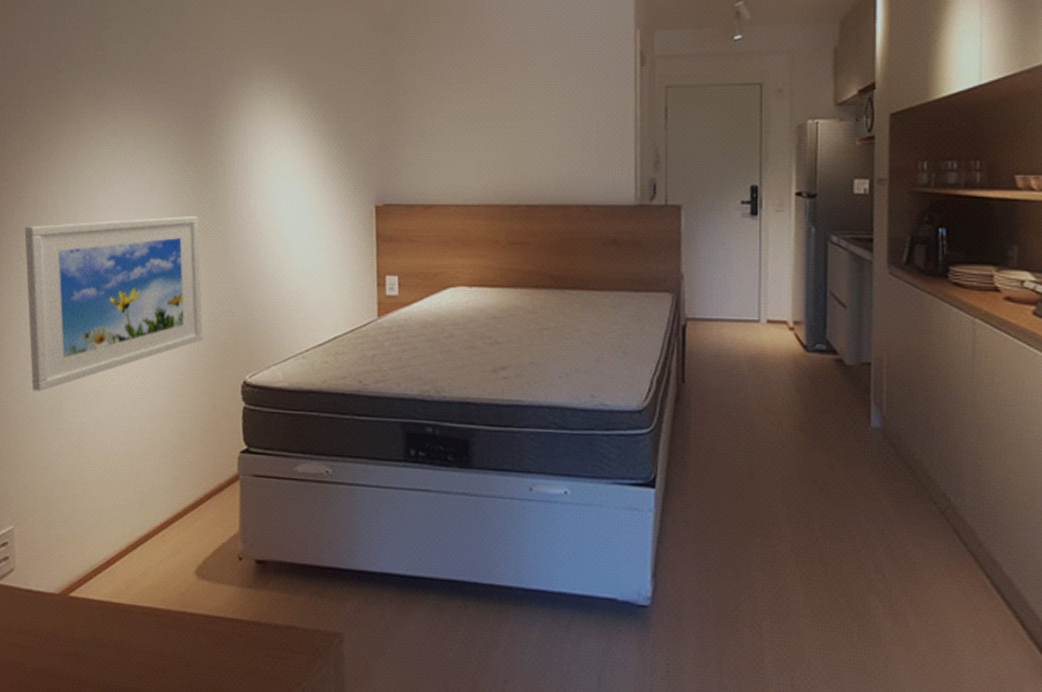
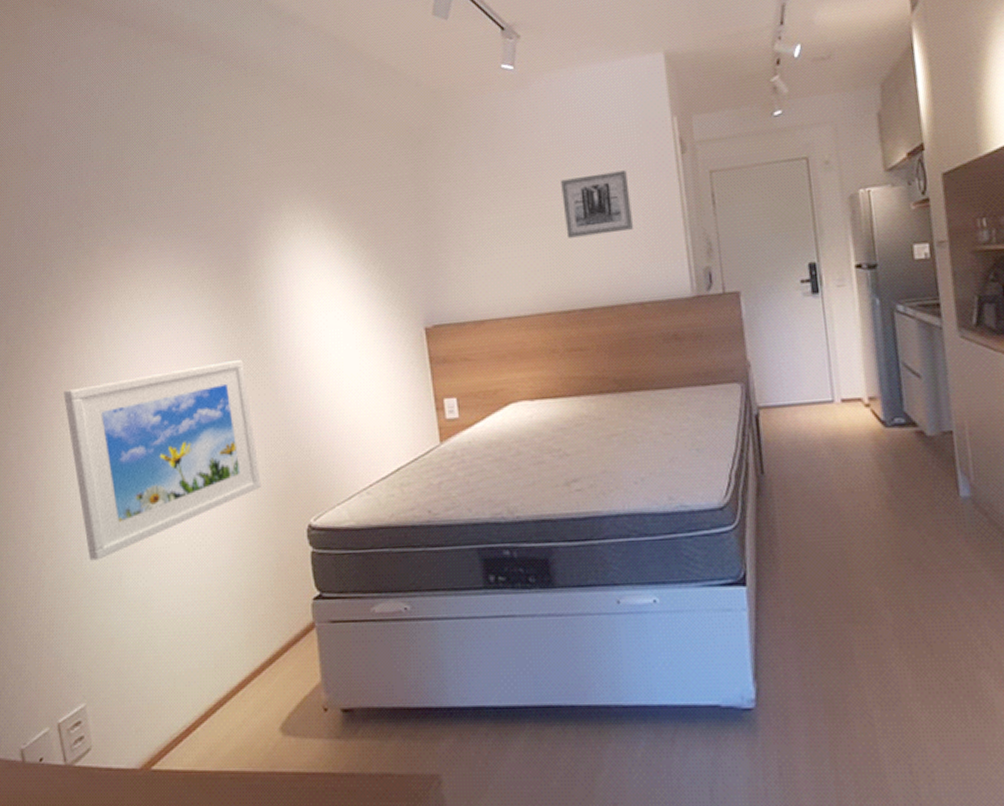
wall art: none [521,76,587,135] -> present [561,170,633,238]

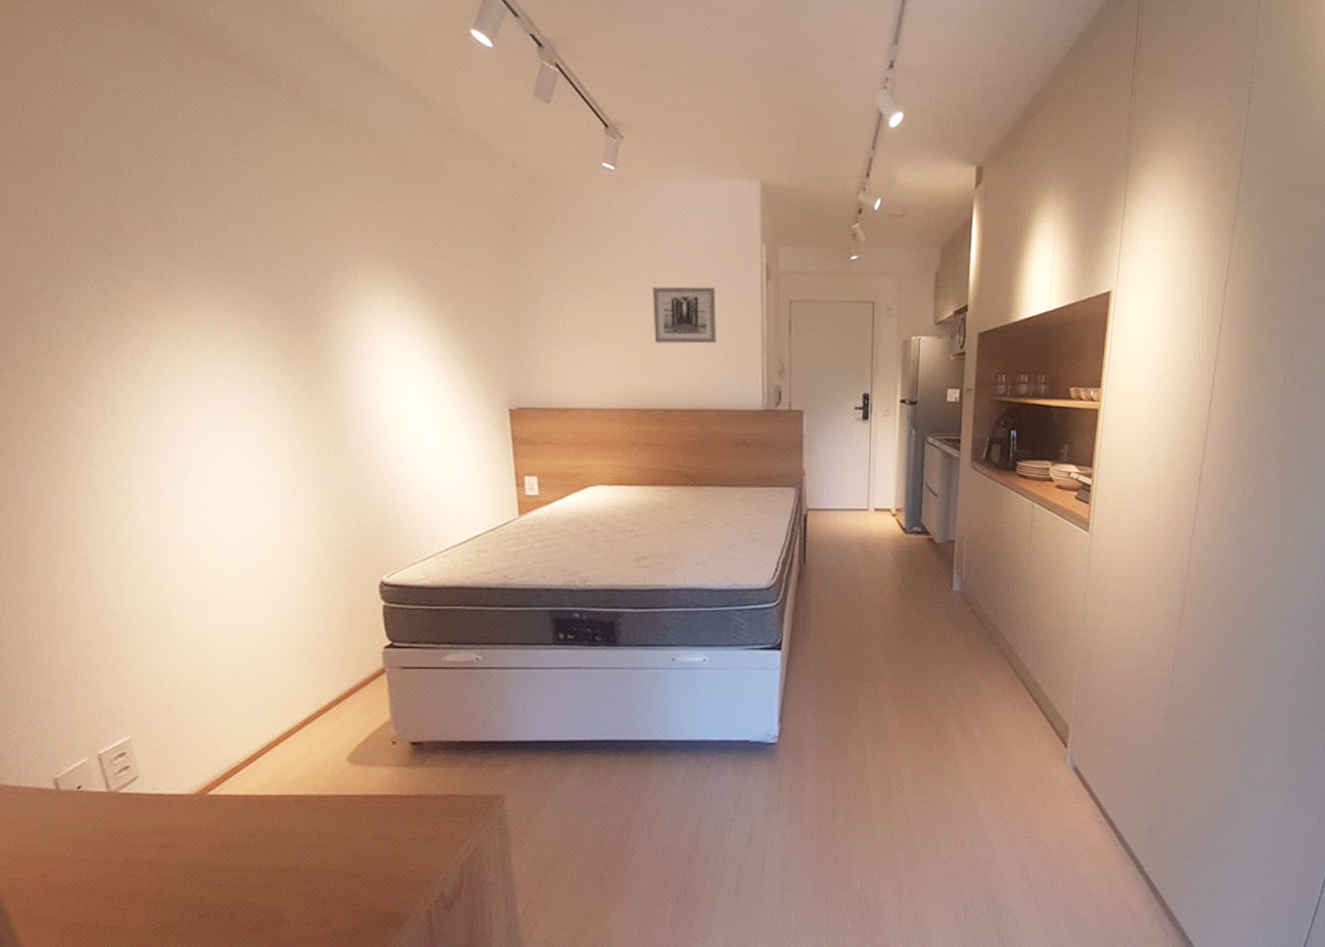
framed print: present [64,359,261,561] -> none [93,417,330,603]

